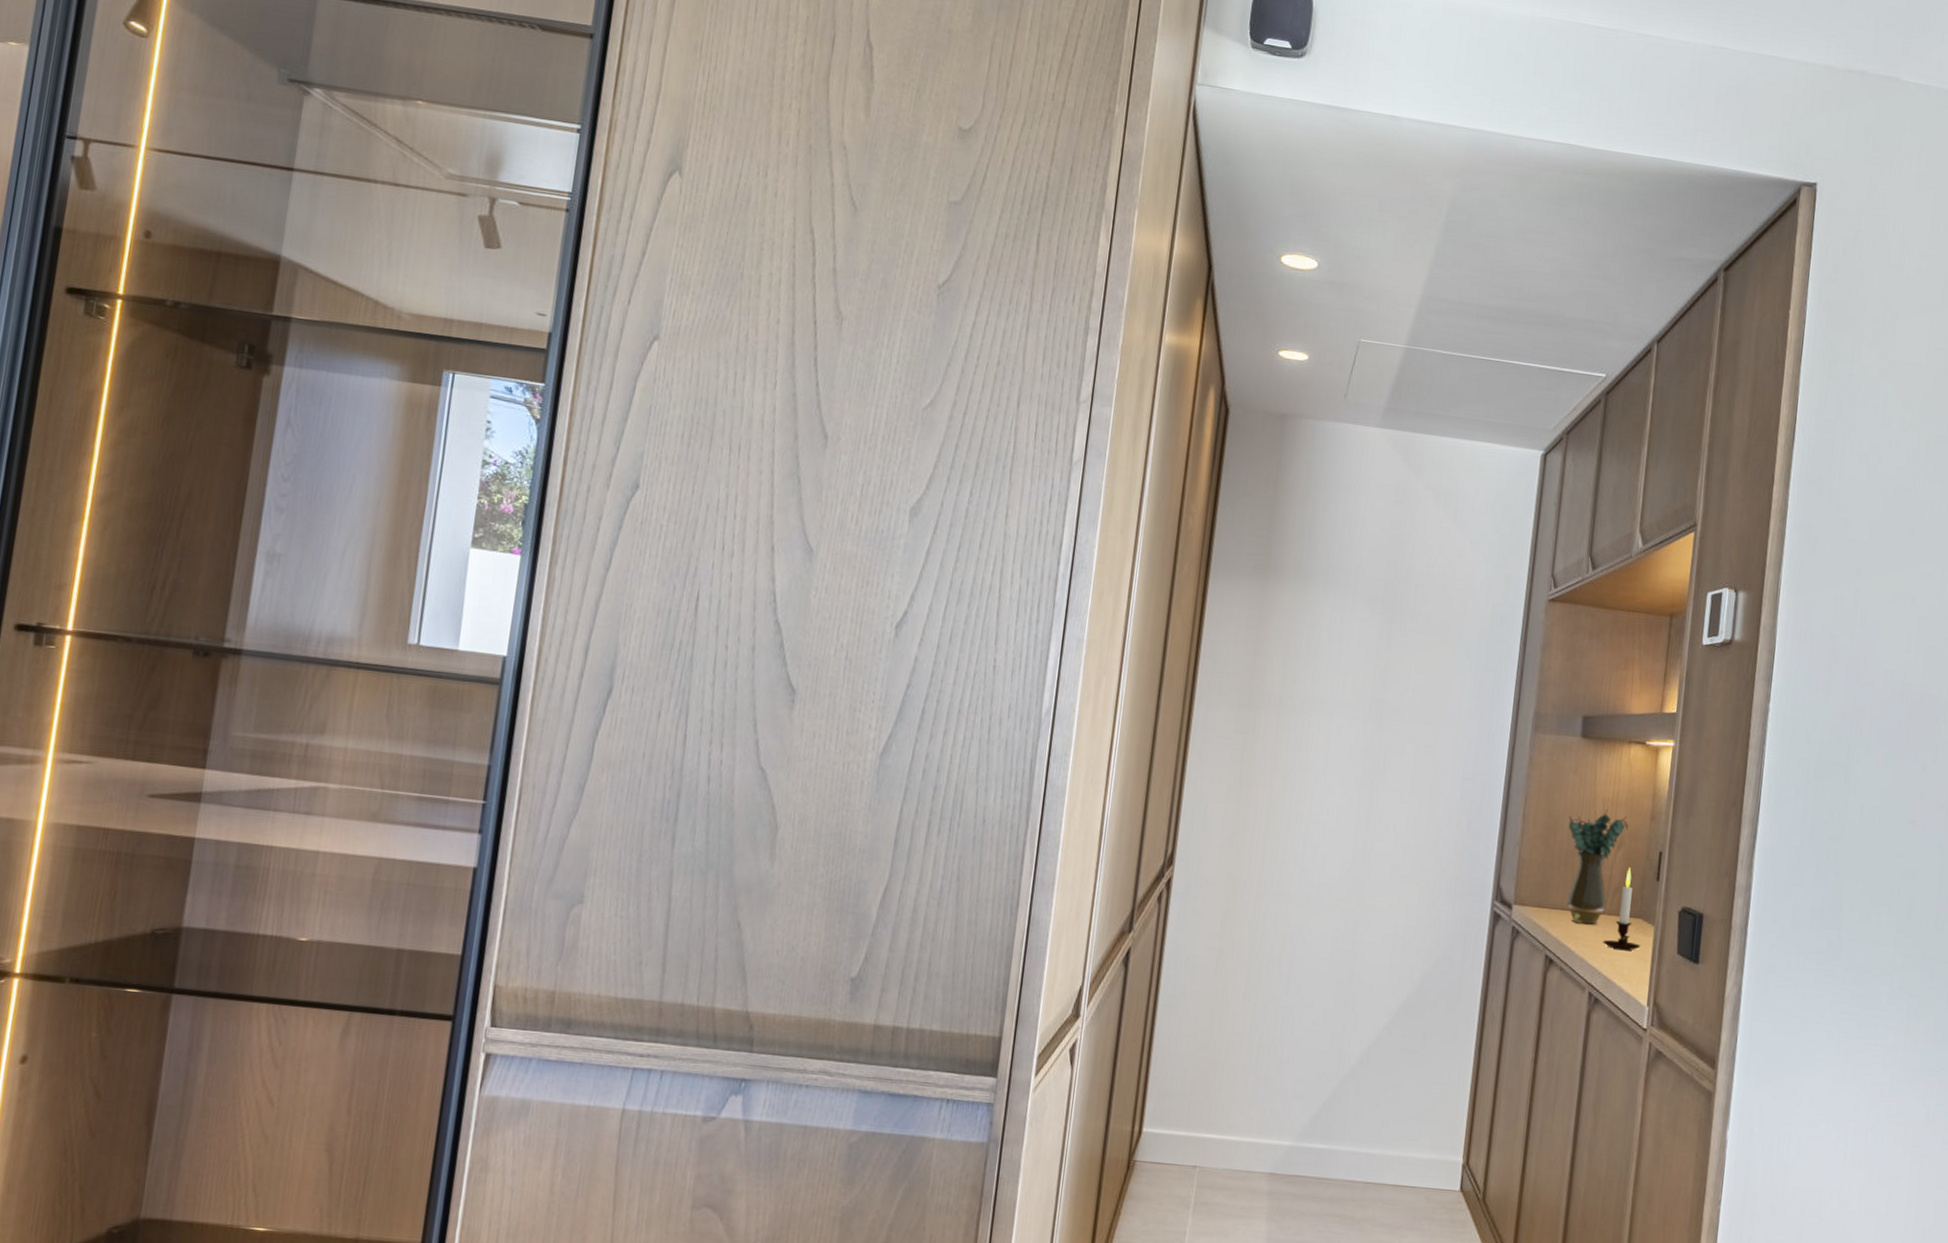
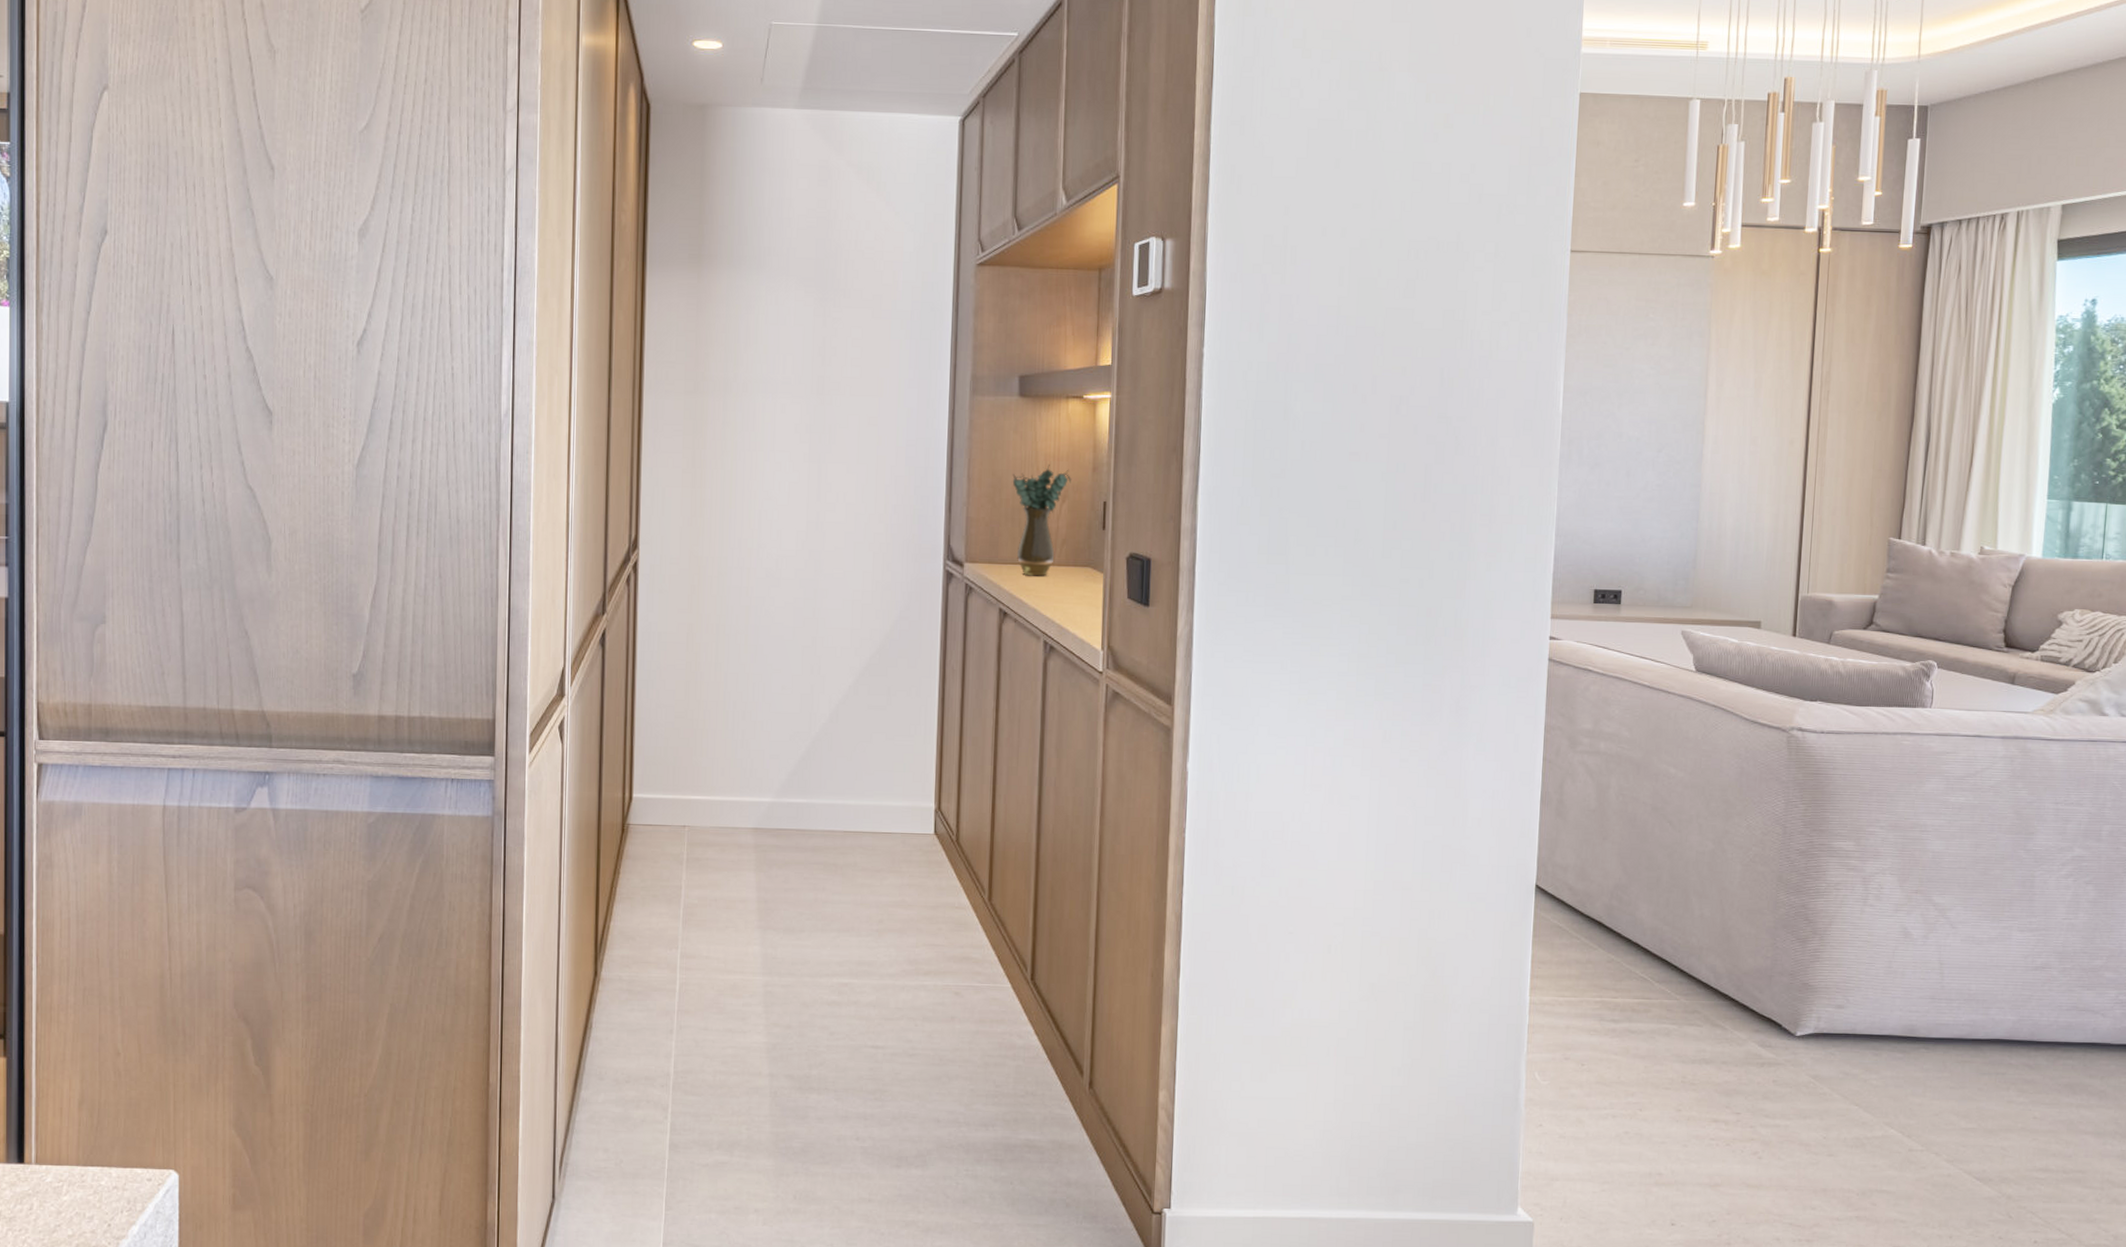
candle: present [1602,867,1641,951] -> none [1053,519,1092,598]

